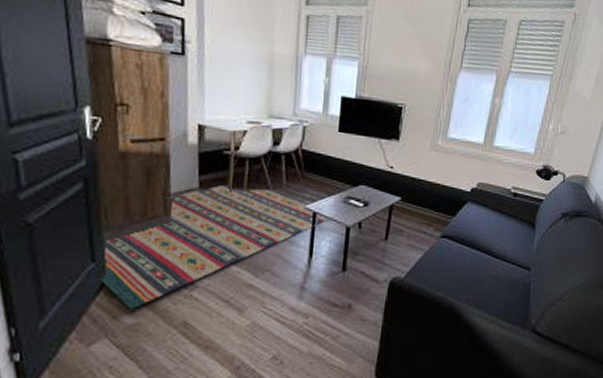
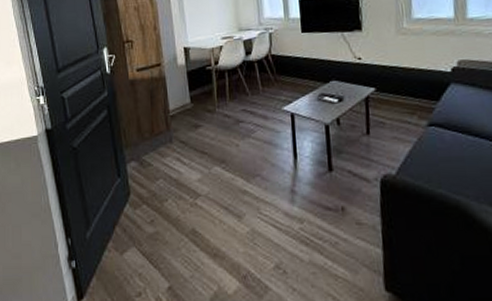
rug: present [98,183,328,309] -> none [124,95,306,219]

